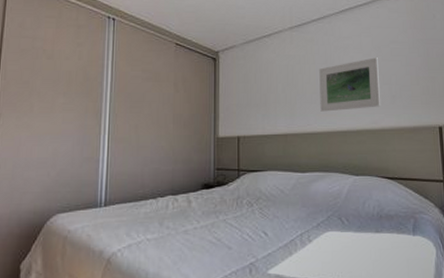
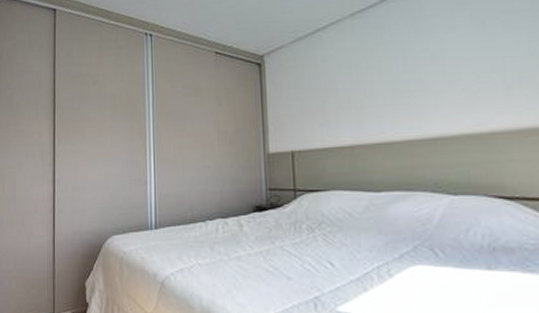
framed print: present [319,57,380,112] -> none [393,36,488,115]

